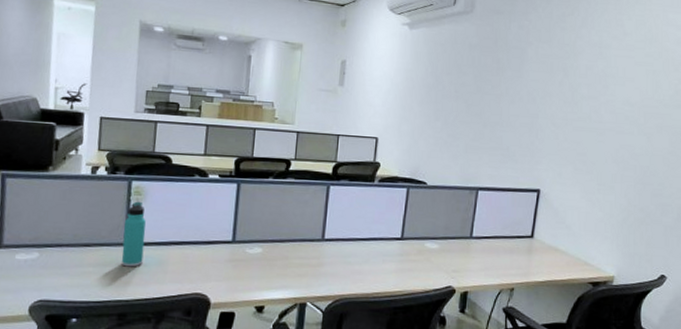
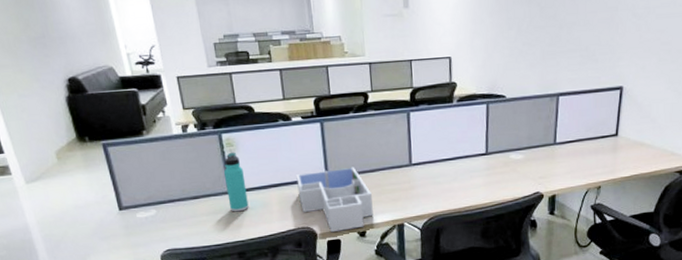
desk organizer: none [199,233,277,304] -> present [296,167,373,233]

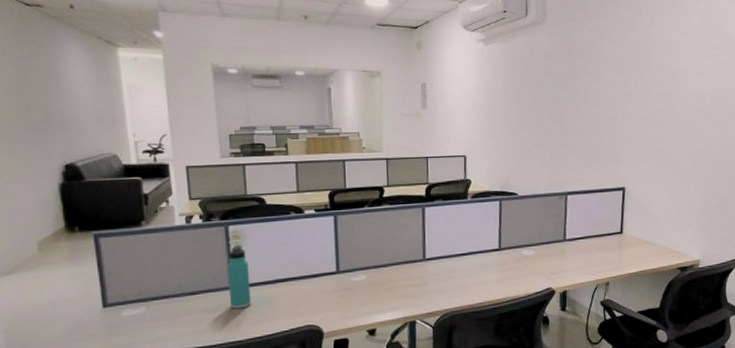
desk organizer: present [296,167,373,233] -> none [305,261,384,331]

